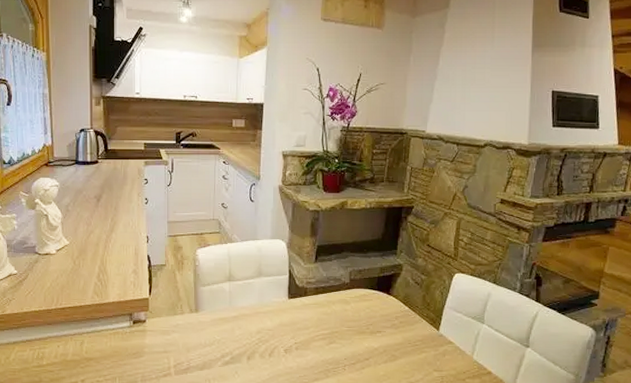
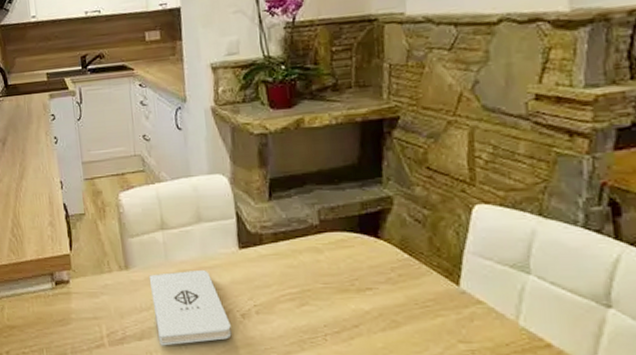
notepad: none [214,314,275,375] -> present [149,269,232,346]

